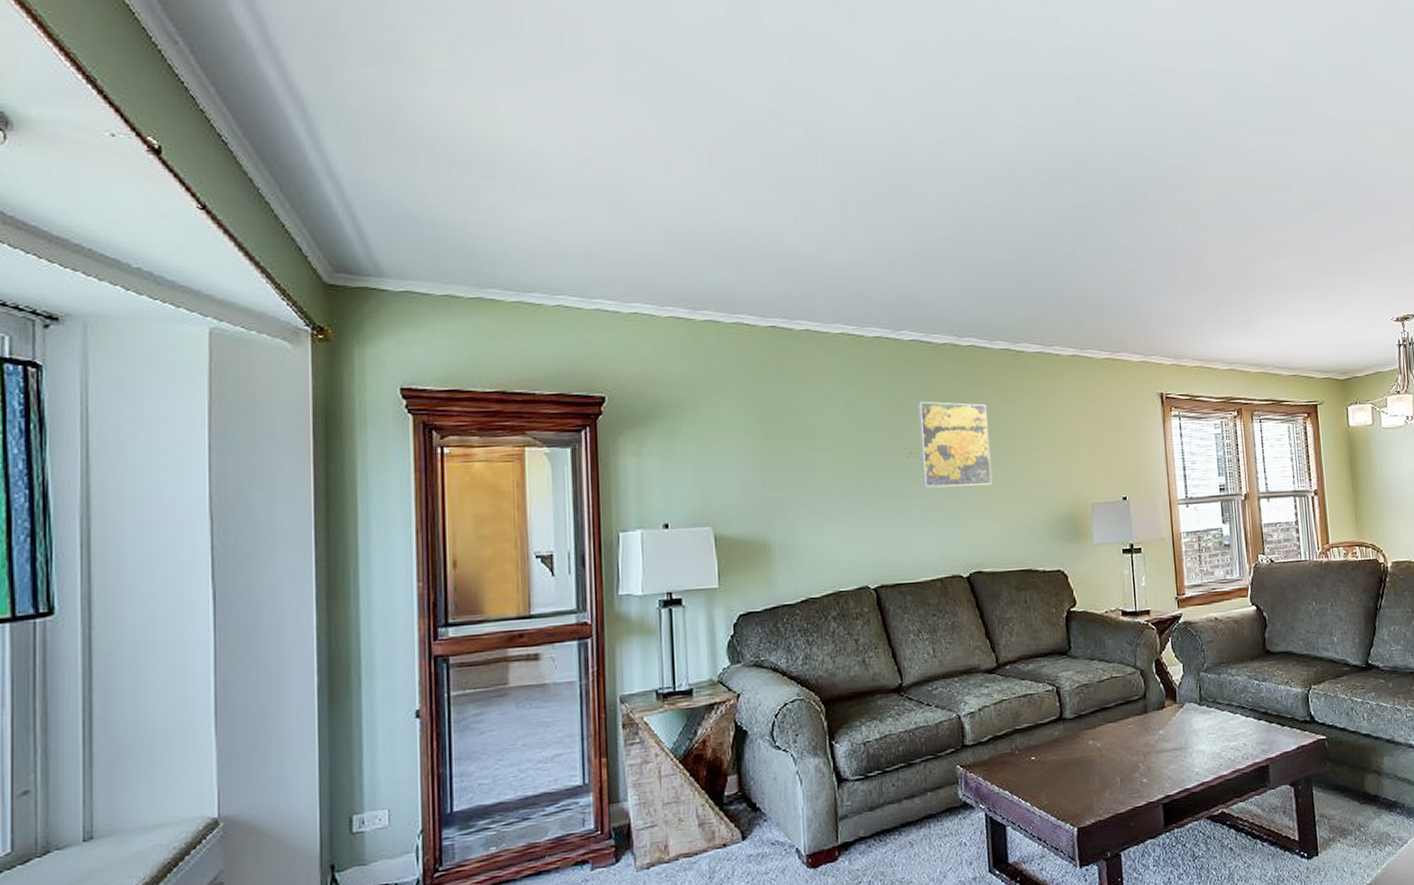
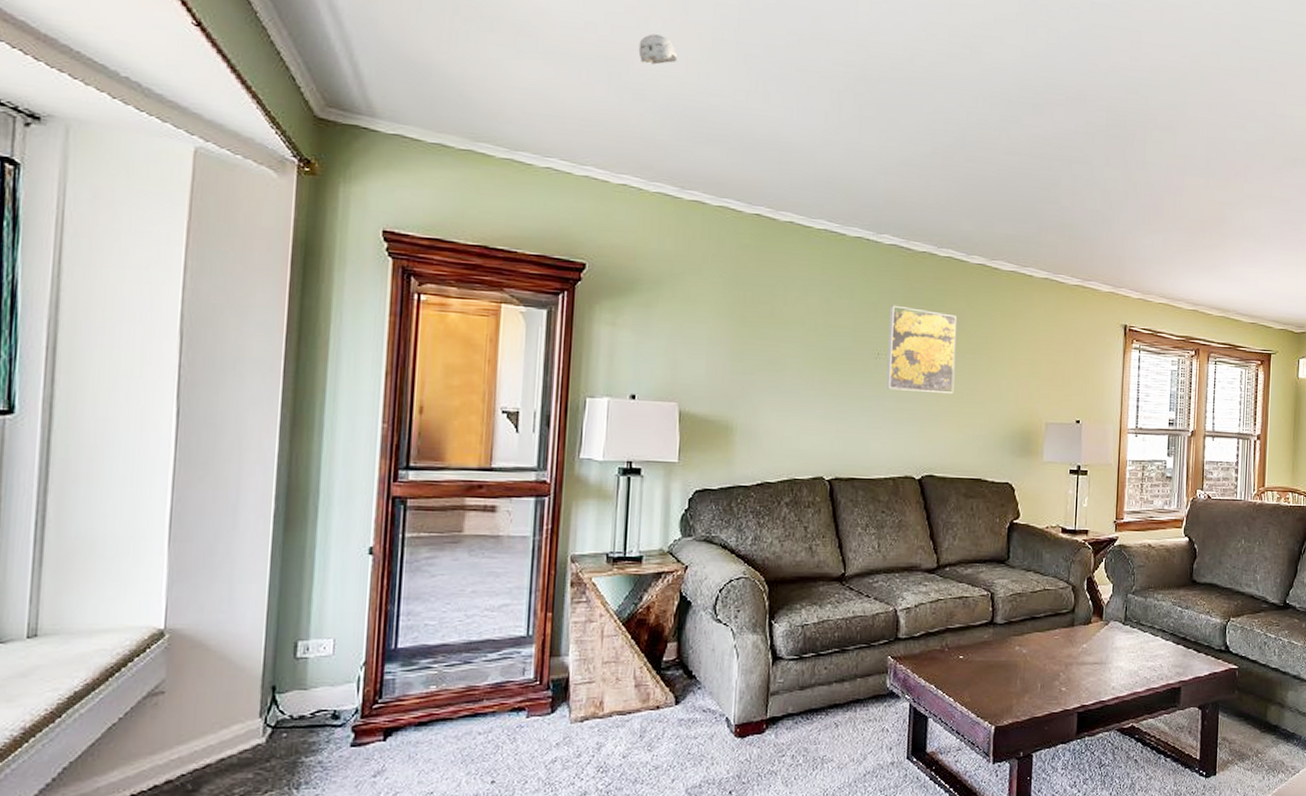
smoke detector: none [635,160,676,190] -> present [638,34,678,65]

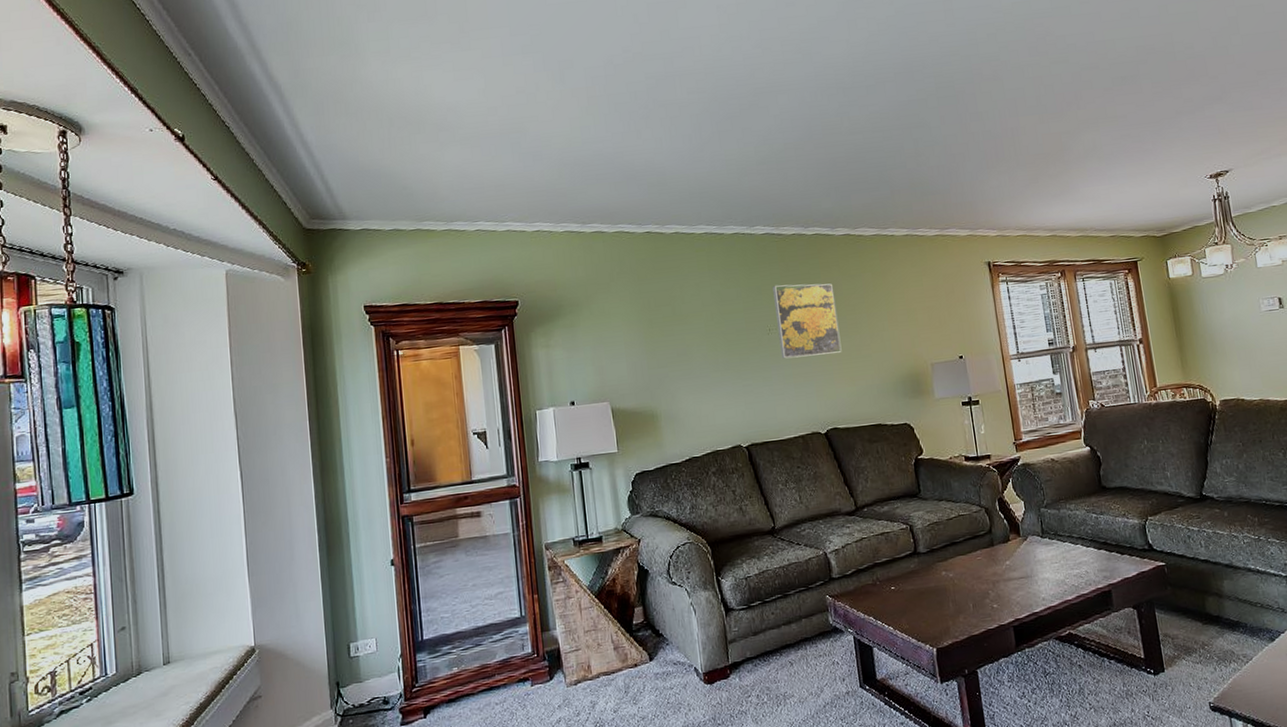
smoke detector: present [638,34,678,65] -> none [530,104,563,130]

